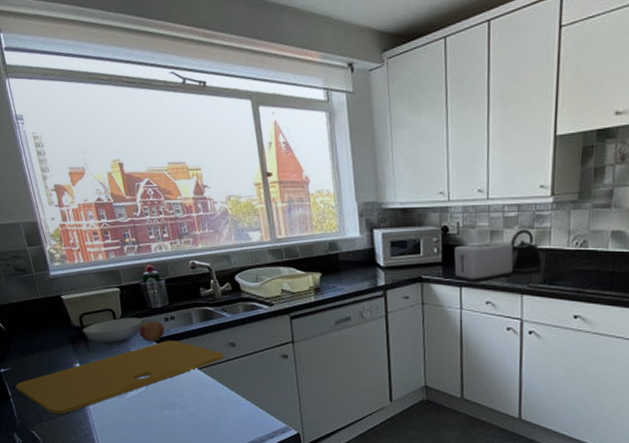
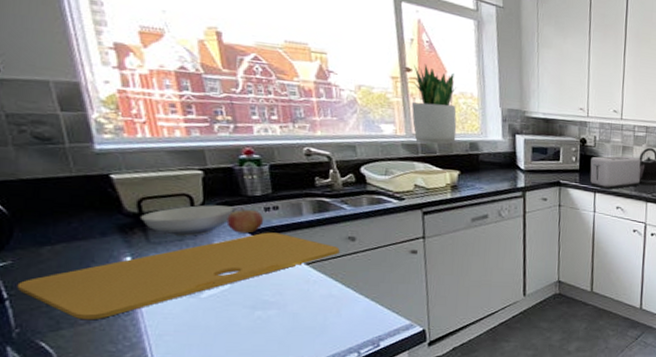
planter: none [274,166,316,247] -> present [412,63,457,144]

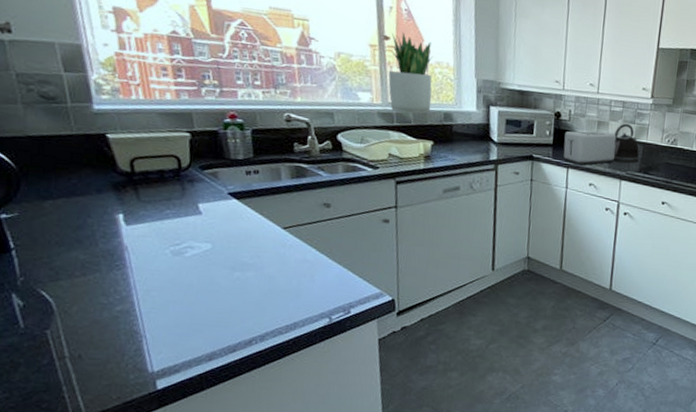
cutting board: present [17,232,340,321] -> none [22,195,315,273]
bowl: present [139,204,234,236] -> none [131,166,218,196]
fruit: present [226,207,264,234] -> none [210,170,246,196]

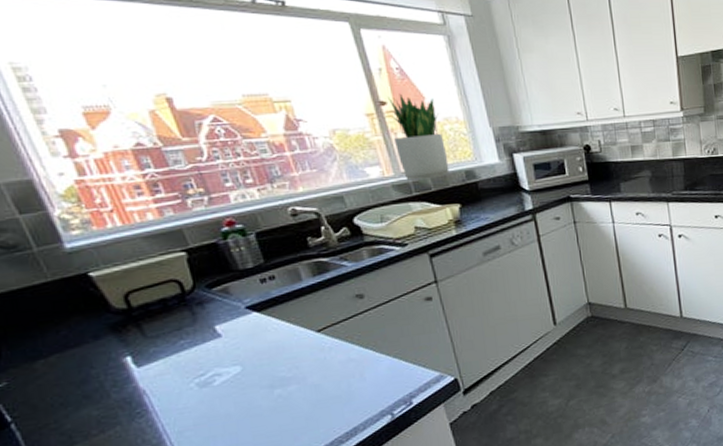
toaster: present [563,130,617,166] -> none [599,155,656,197]
kettle: present [613,123,640,163] -> none [651,142,683,184]

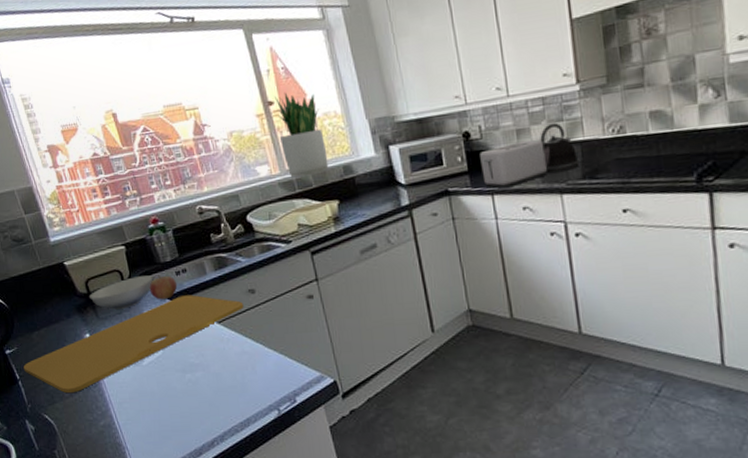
cutting board: none [18,303,350,431] -> present [23,294,244,394]
bowl: none [130,284,229,326] -> present [89,275,153,310]
fruit: none [222,283,263,312] -> present [149,274,178,300]
toaster: none [599,155,656,197] -> present [480,140,547,189]
kettle: none [651,142,683,184] -> present [540,123,580,173]

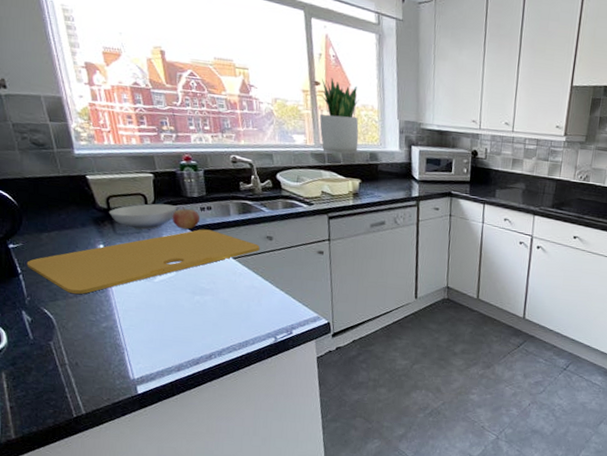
toaster: present [480,140,547,189] -> none [480,168,531,202]
kettle: present [540,123,580,173] -> none [527,160,553,199]

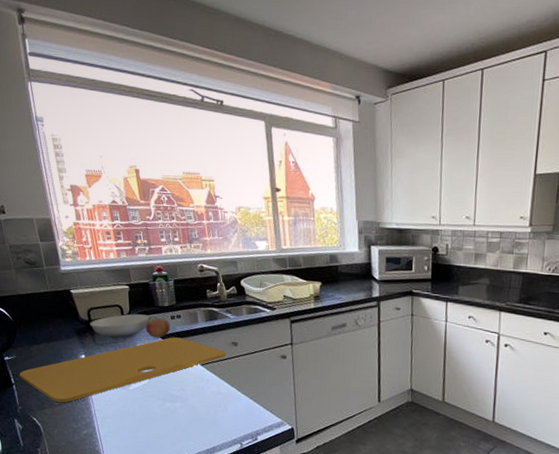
planter: present [319,77,359,154] -> none [281,183,319,258]

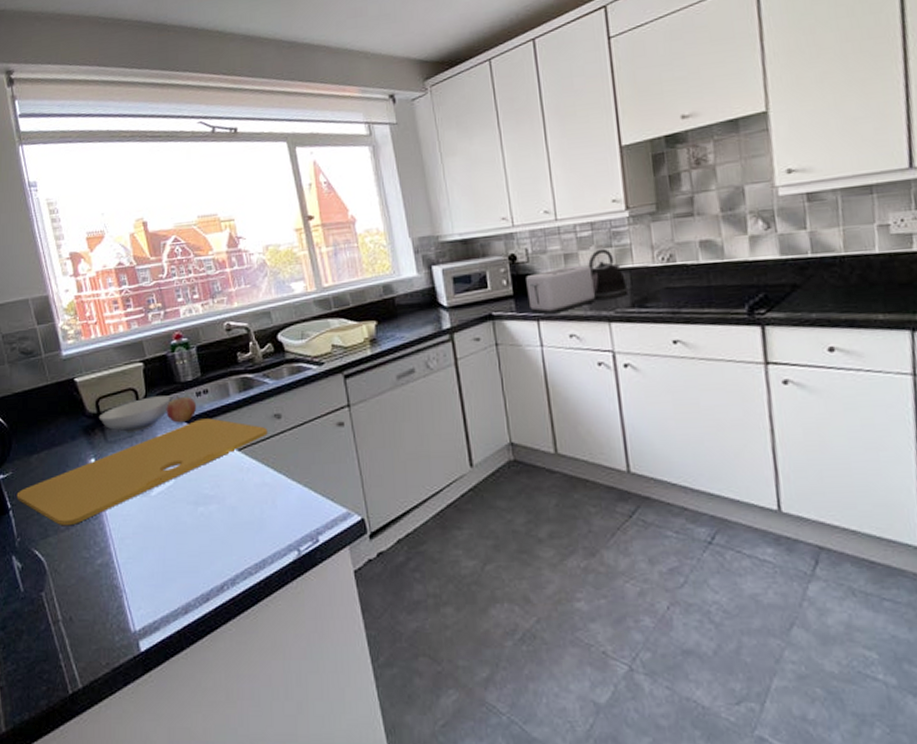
toaster: none [442,263,495,299] -> present [526,265,595,315]
kettle: none [491,254,519,294] -> present [588,248,629,300]

